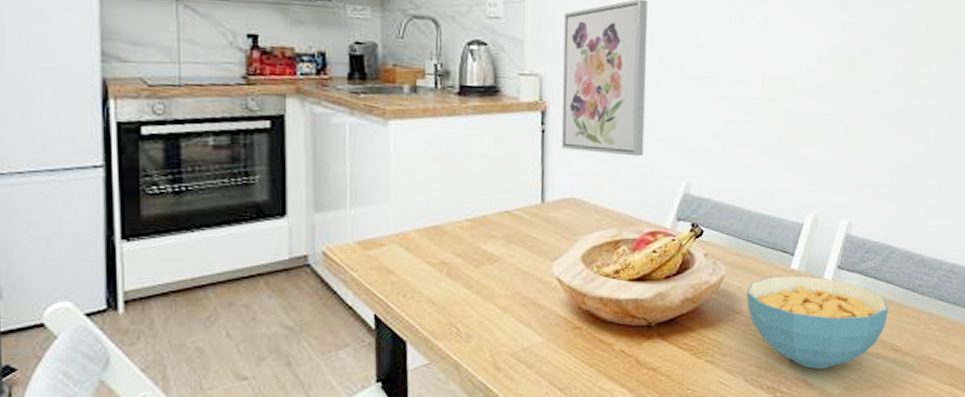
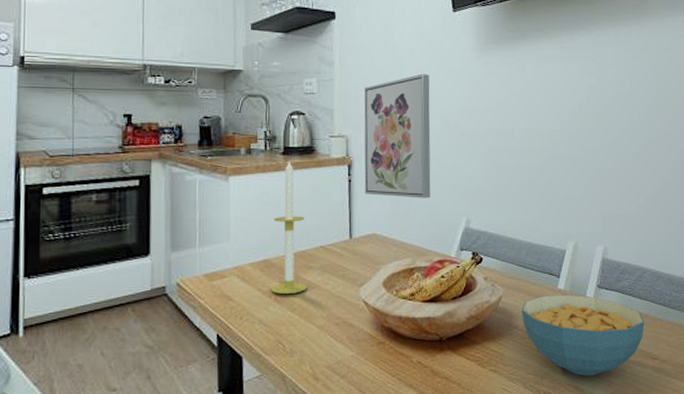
candle: none [442,102,488,267] -> present [271,159,308,294]

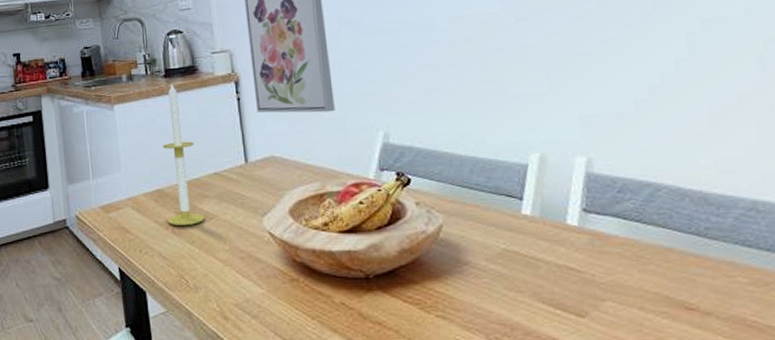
cereal bowl: present [521,294,645,376] -> none [471,222,668,329]

